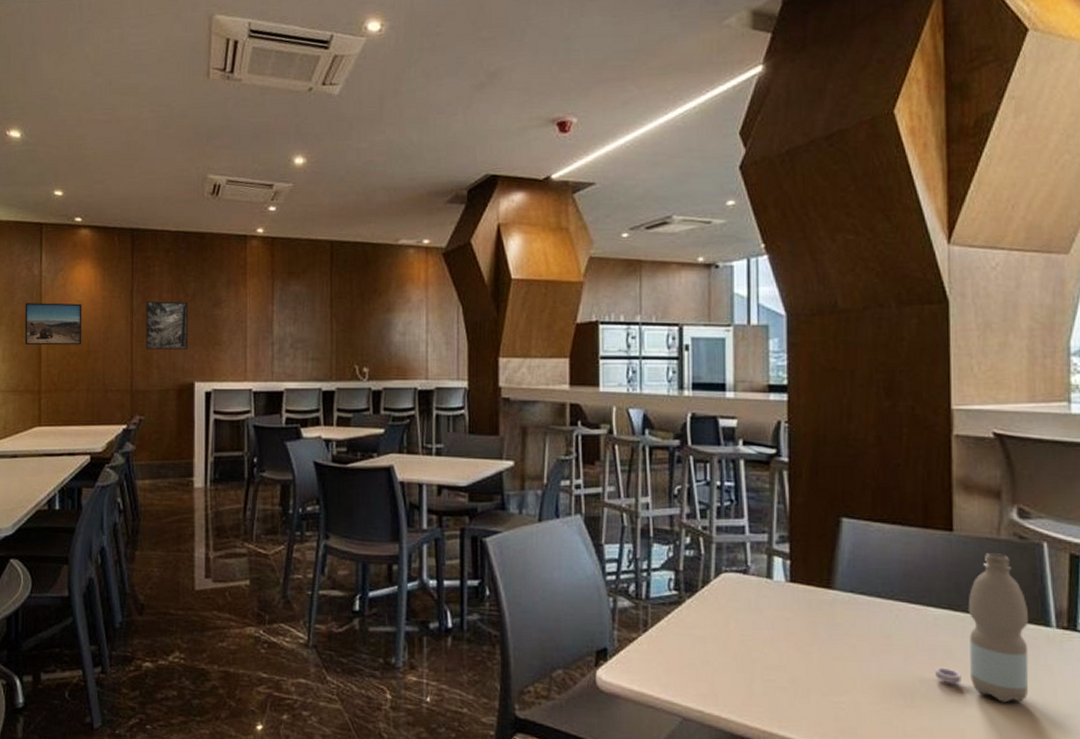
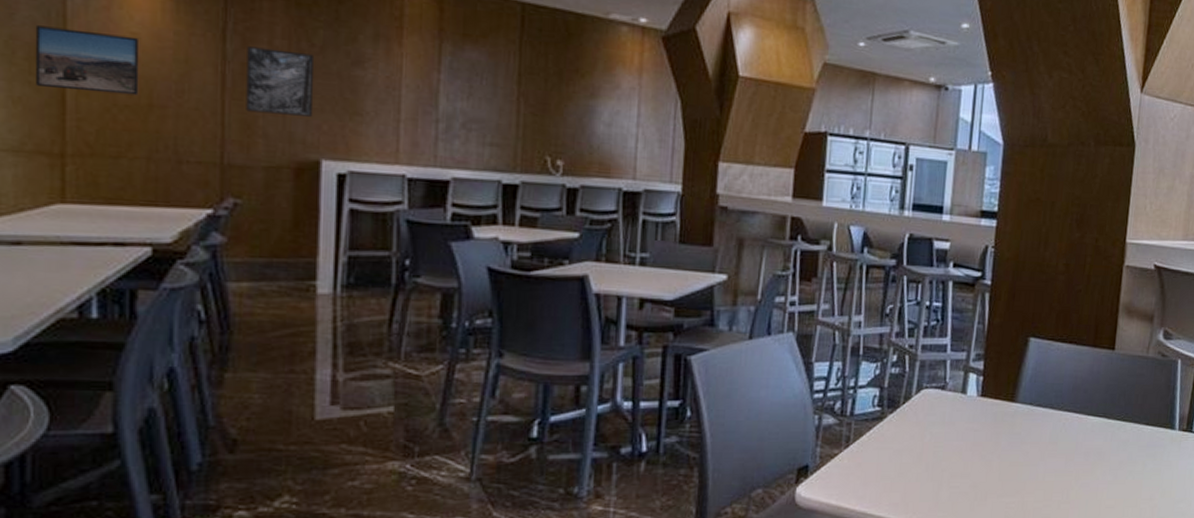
water bottle: present [935,553,1029,703] -> none [1087,369,1161,494]

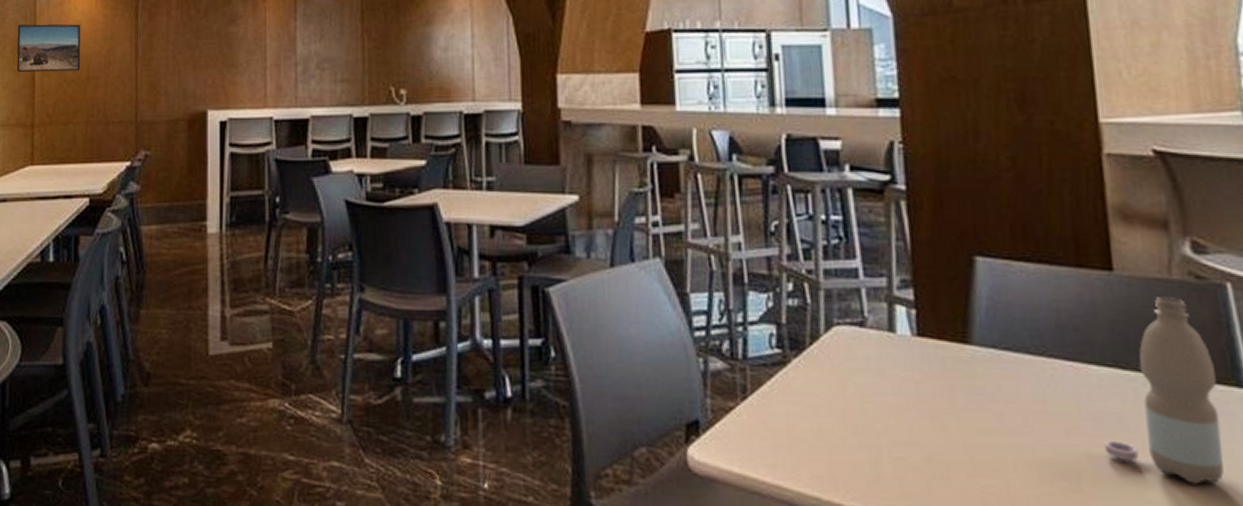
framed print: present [246,46,315,117] -> none [152,18,201,74]
water bottle: none [1087,369,1161,494] -> present [1105,297,1224,485]

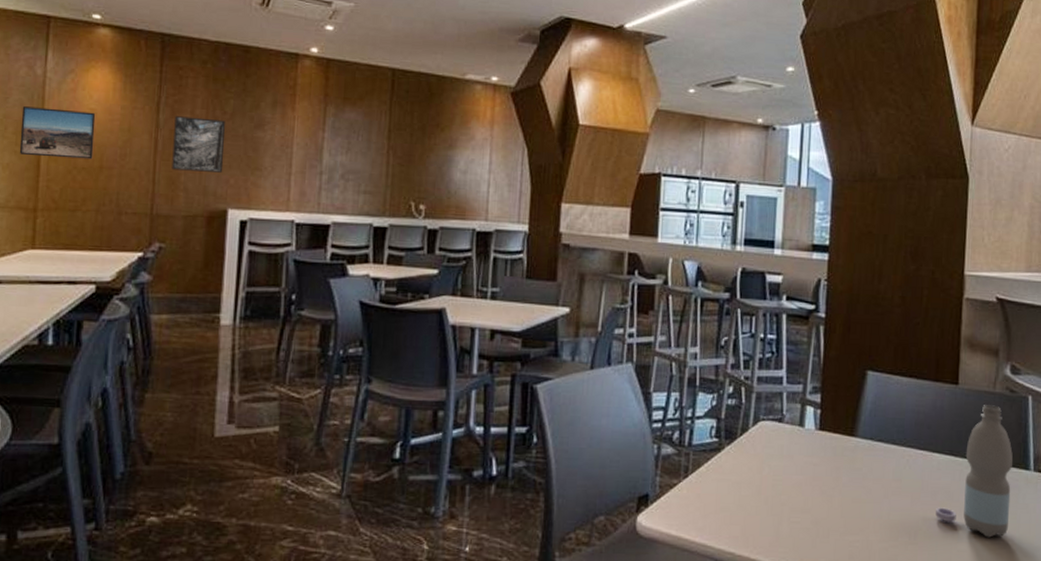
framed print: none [152,18,201,74] -> present [172,116,226,173]

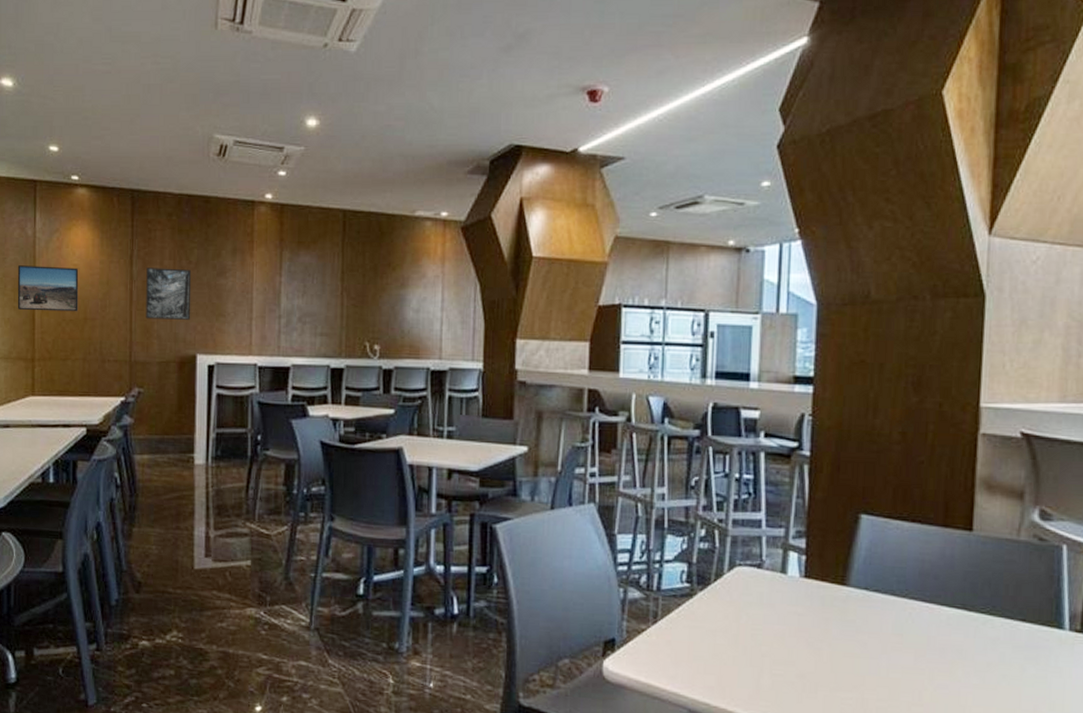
water bottle: present [936,405,1013,538] -> none [945,554,1042,703]

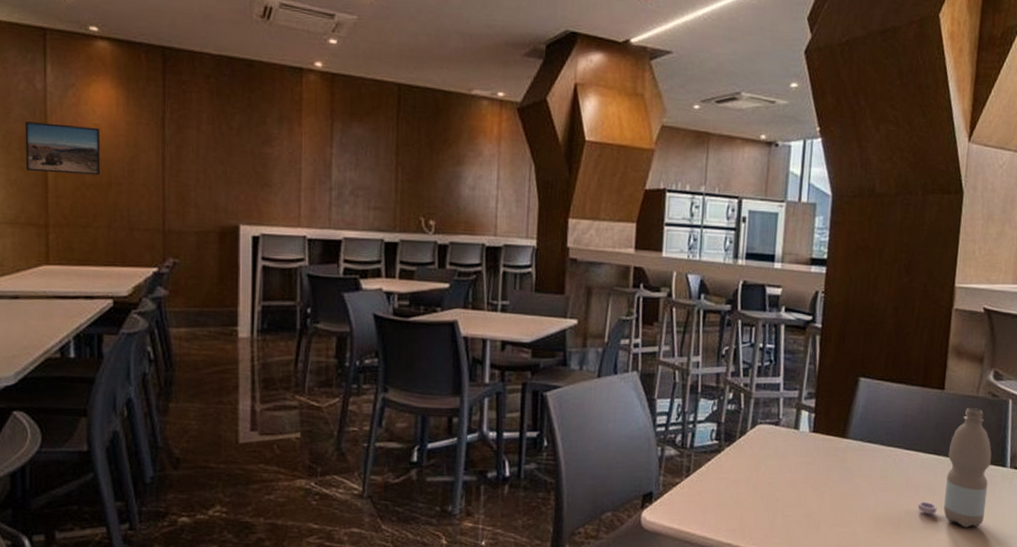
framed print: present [146,268,192,320] -> none [181,131,233,189]
water bottle: none [945,554,1042,703] -> present [918,408,992,528]

